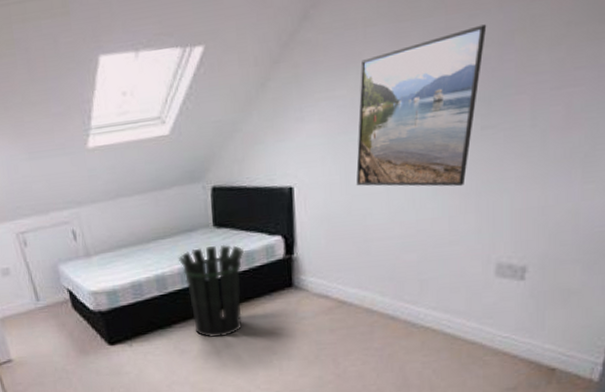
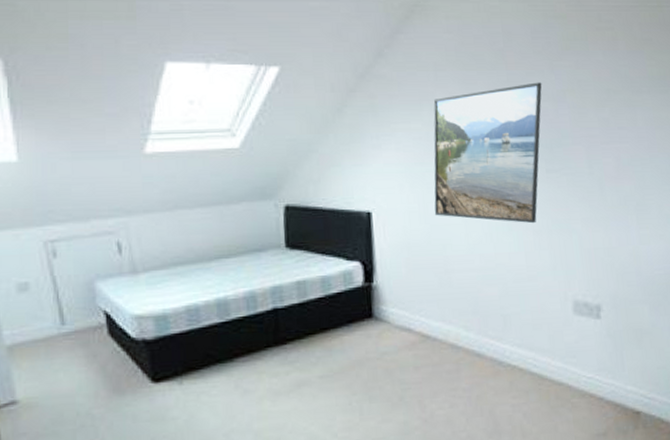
waste bin: present [178,244,244,338] -> none [244,267,319,375]

